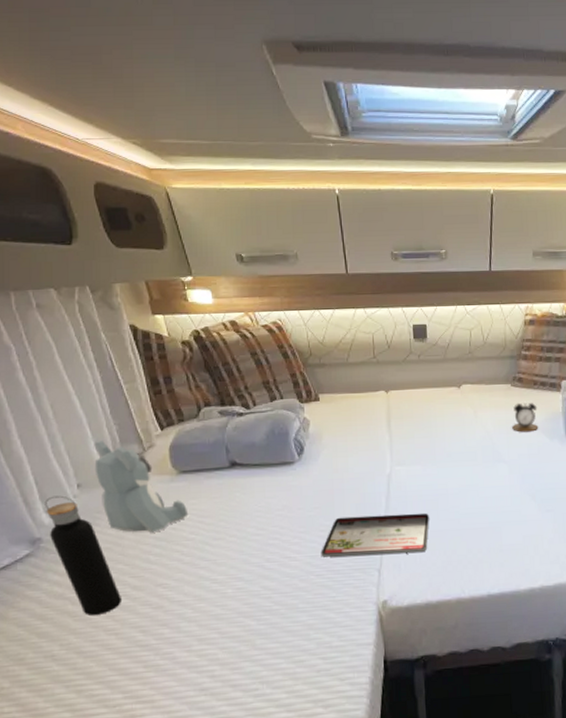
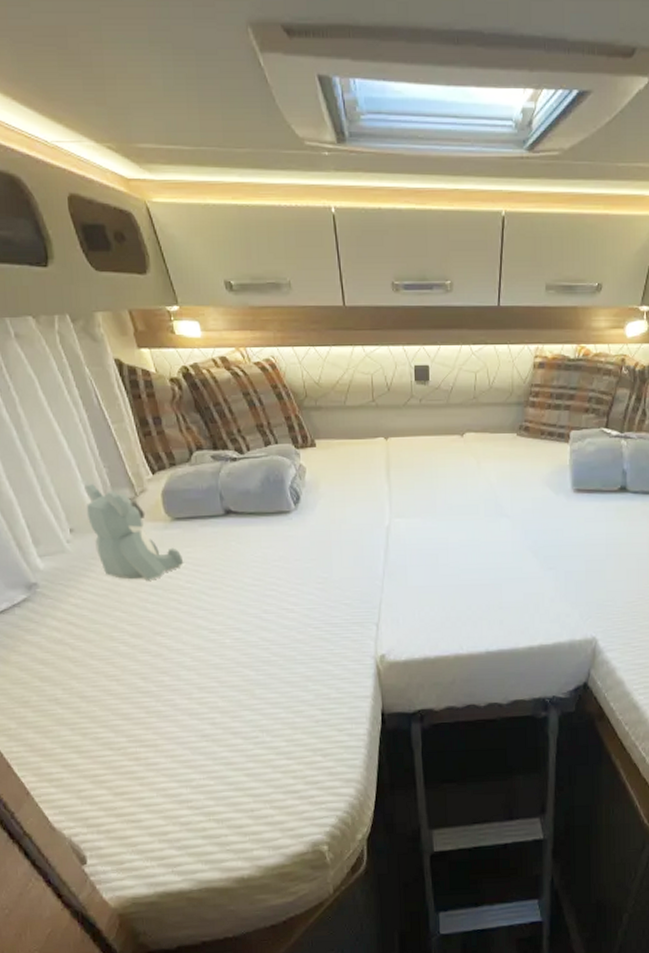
water bottle: present [44,495,121,615] -> none [38,540,121,661]
tablet: present [321,513,429,557] -> none [318,567,428,610]
alarm clock: present [512,400,539,432] -> none [516,451,544,486]

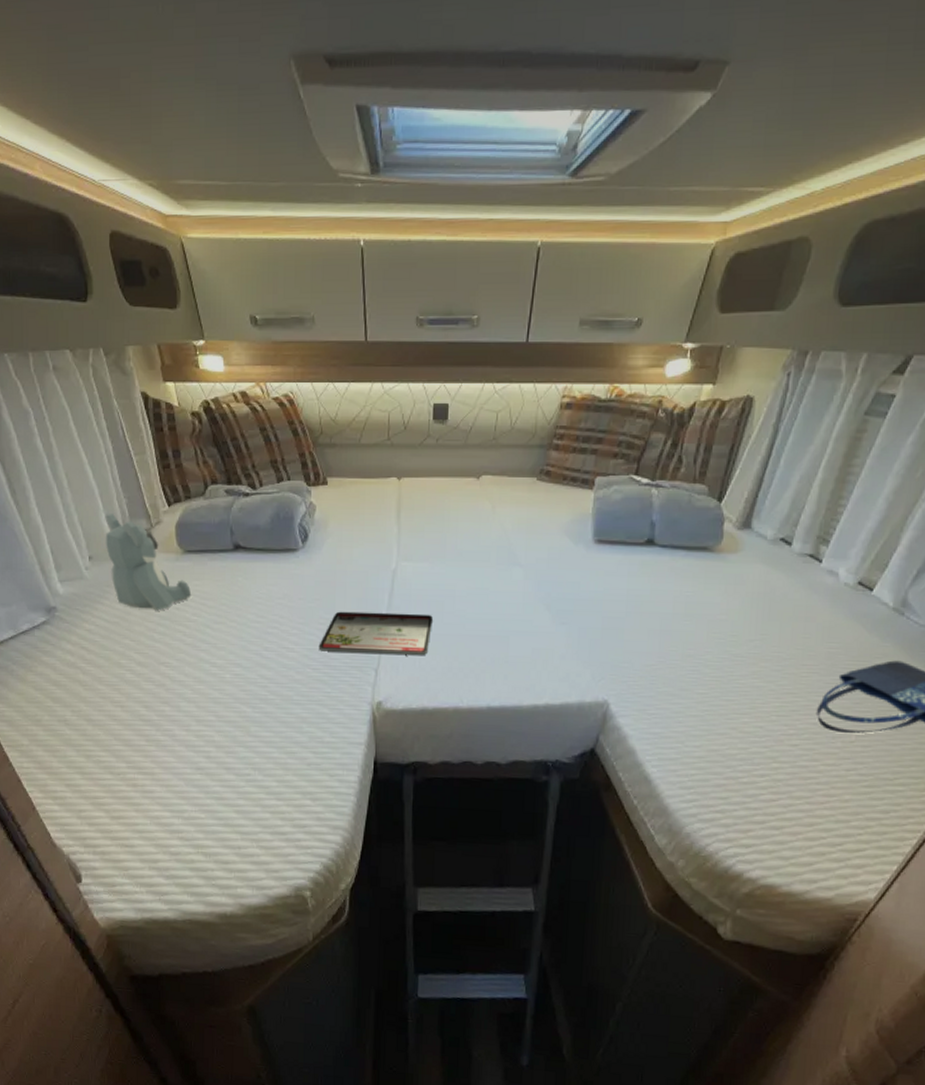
tablet: none [318,567,428,610] -> present [318,611,433,656]

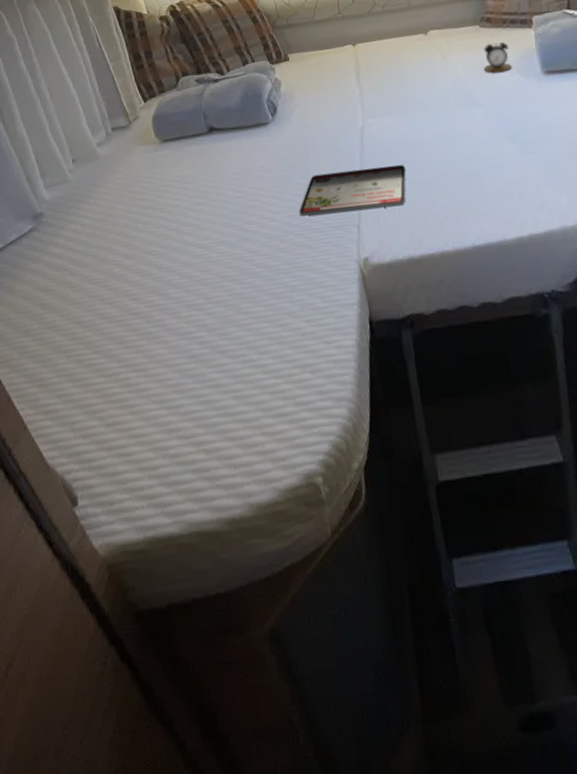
stuffed animal: present [105,514,192,611] -> none [86,117,172,202]
alarm clock: none [533,496,564,534] -> present [484,39,512,73]

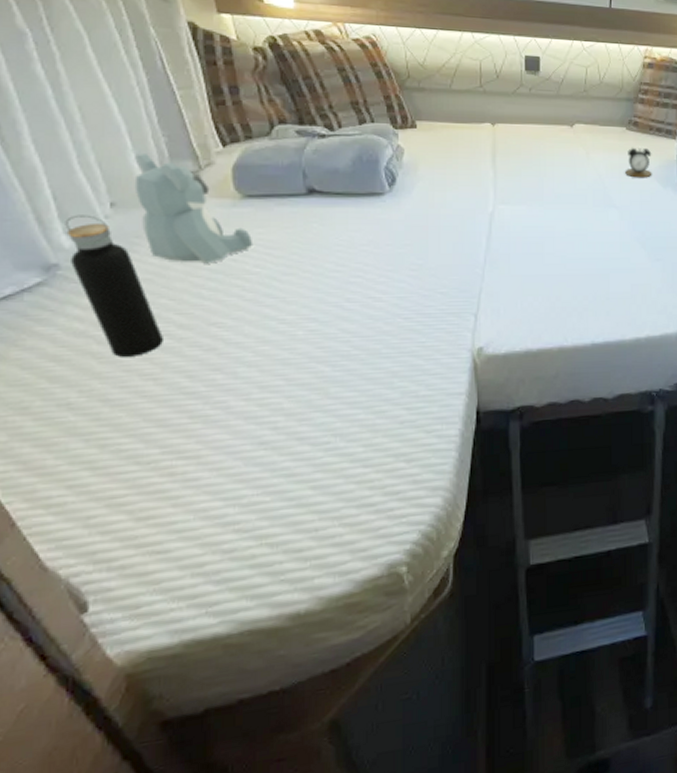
water bottle: none [44,171,114,285] -> present [65,214,163,357]
stuffed animal: none [86,117,172,202] -> present [134,154,253,264]
tablet: present [299,165,406,216] -> none [410,256,533,299]

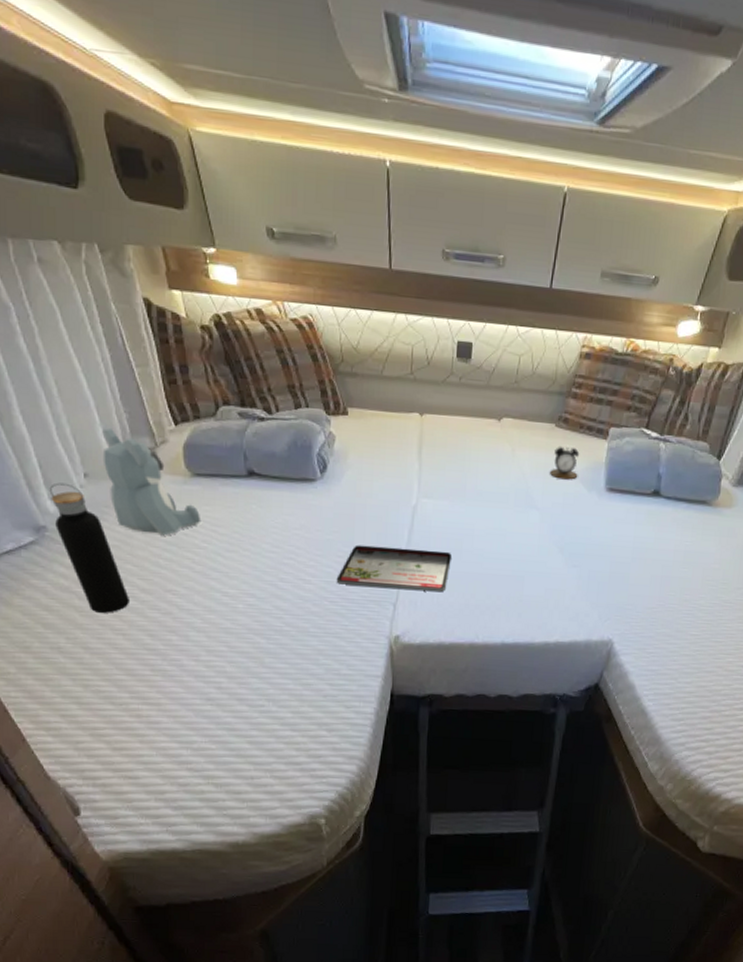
tablet: none [410,256,533,299] -> present [336,545,451,592]

